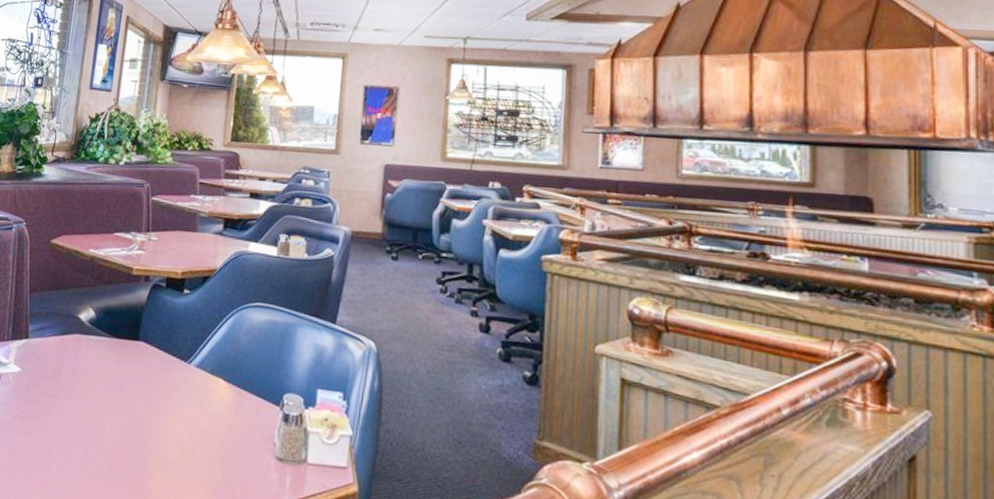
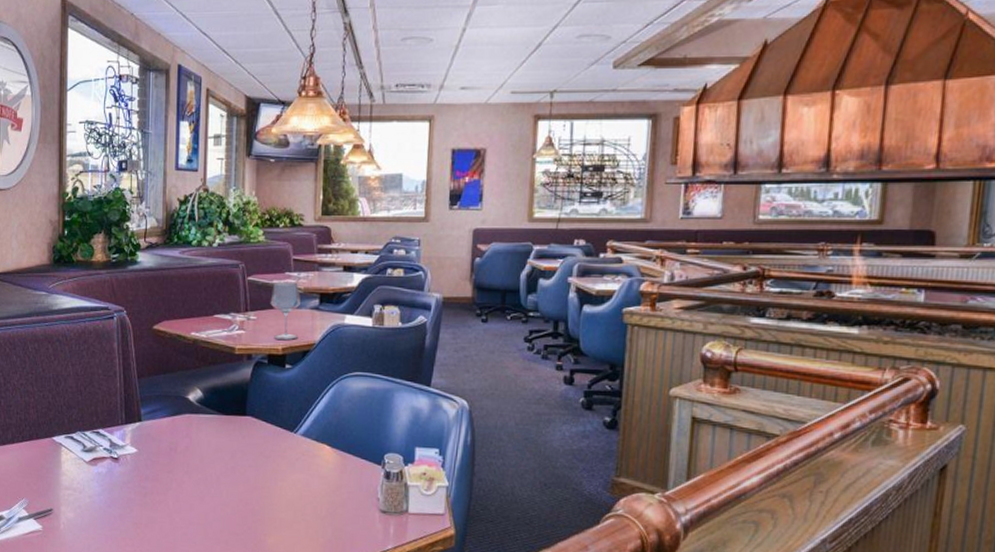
wine glass: none [173,204,205,265] -> present [270,282,302,341]

